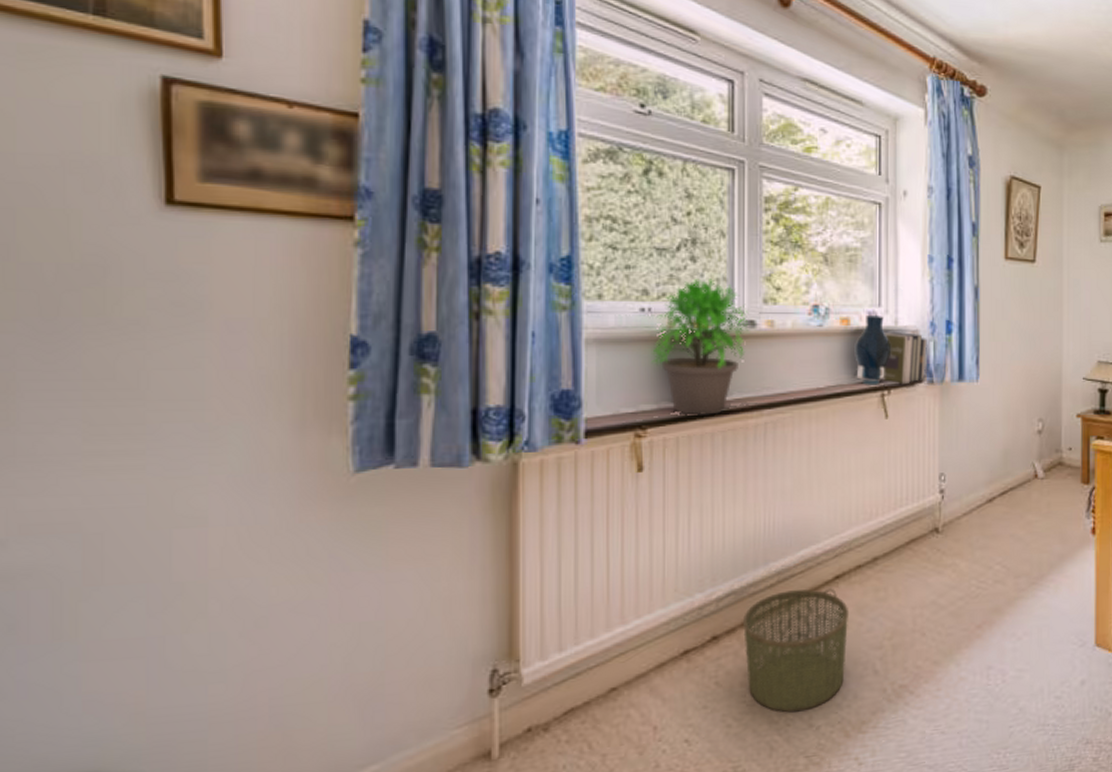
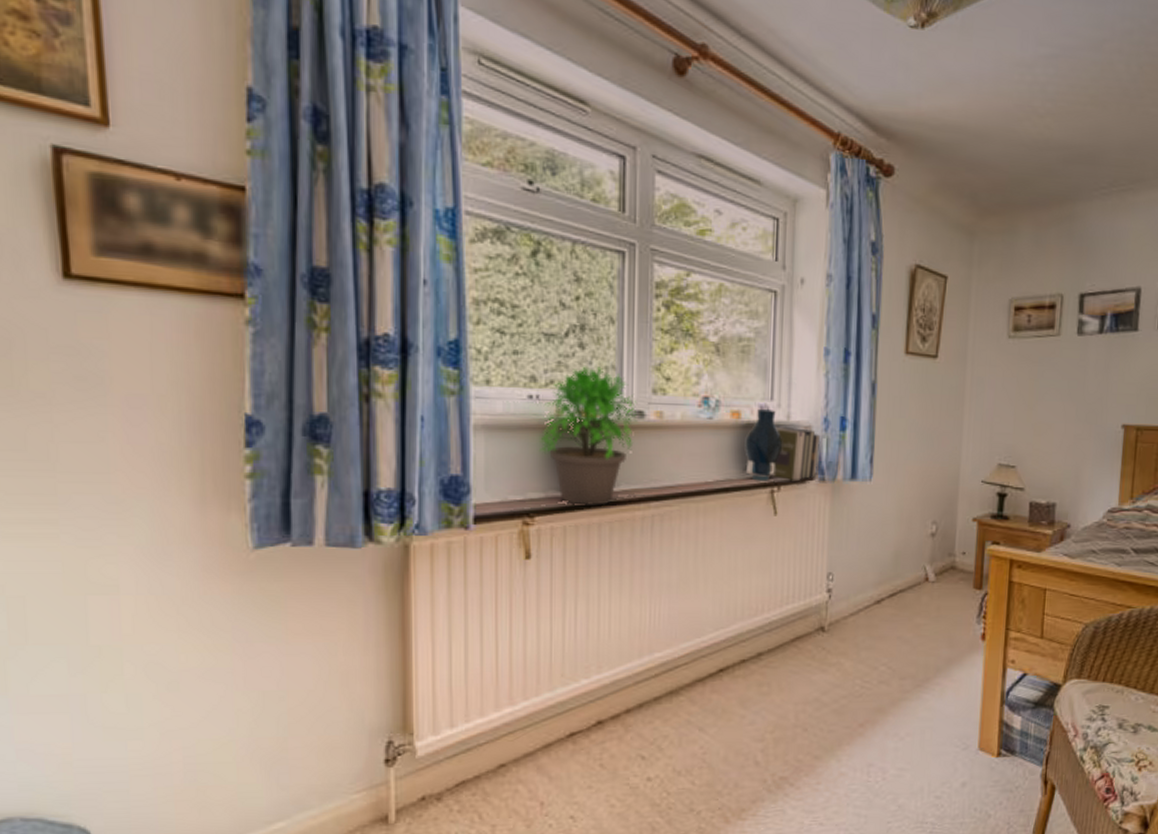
basket: present [742,588,850,713] -> none [626,680,732,797]

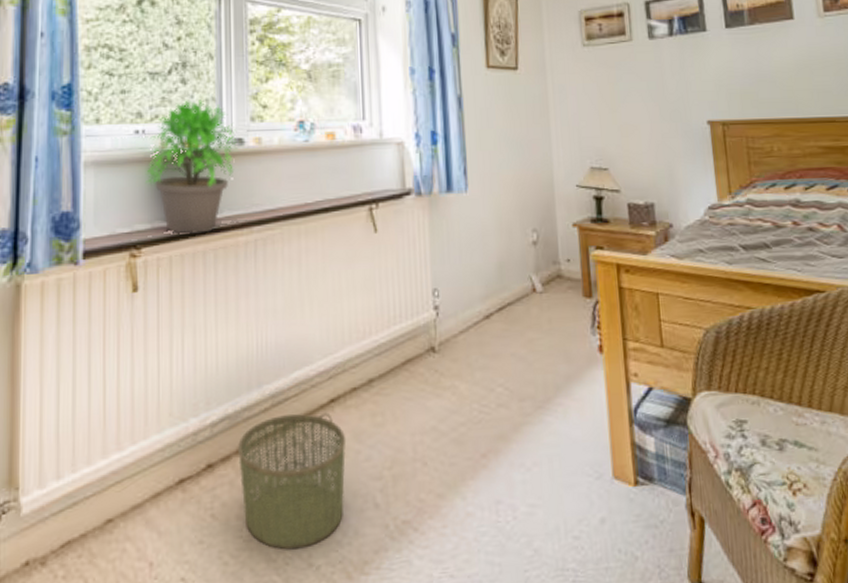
basket: none [626,680,732,797] -> present [237,412,347,550]
vase: present [745,409,783,481] -> none [341,129,378,199]
books: present [772,426,821,482] -> none [369,144,414,198]

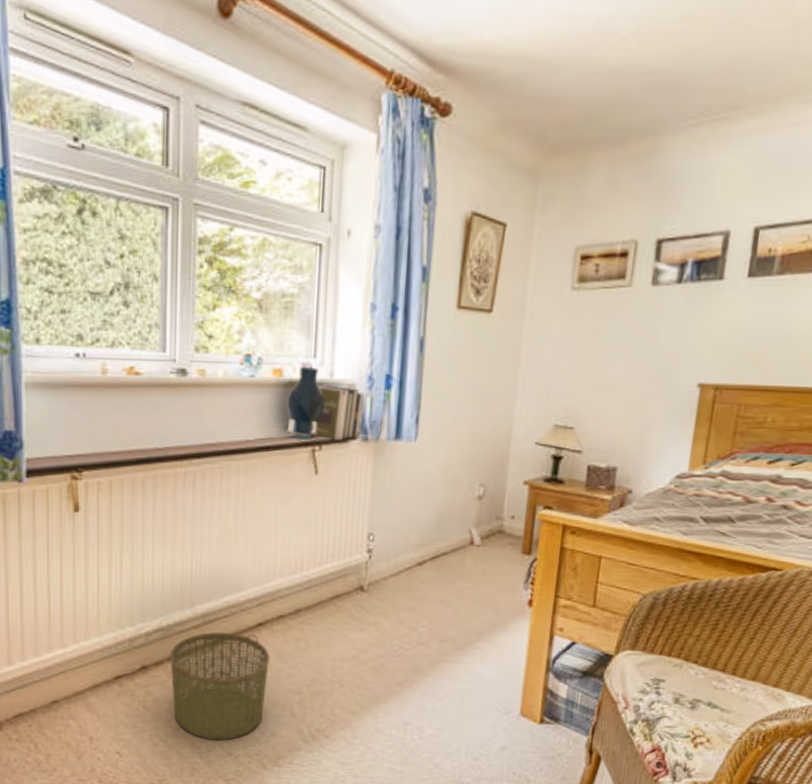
potted plant: present [146,99,237,234] -> none [87,324,180,462]
vase: none [341,129,378,199] -> present [286,367,326,440]
books: none [369,144,414,198] -> present [314,384,365,441]

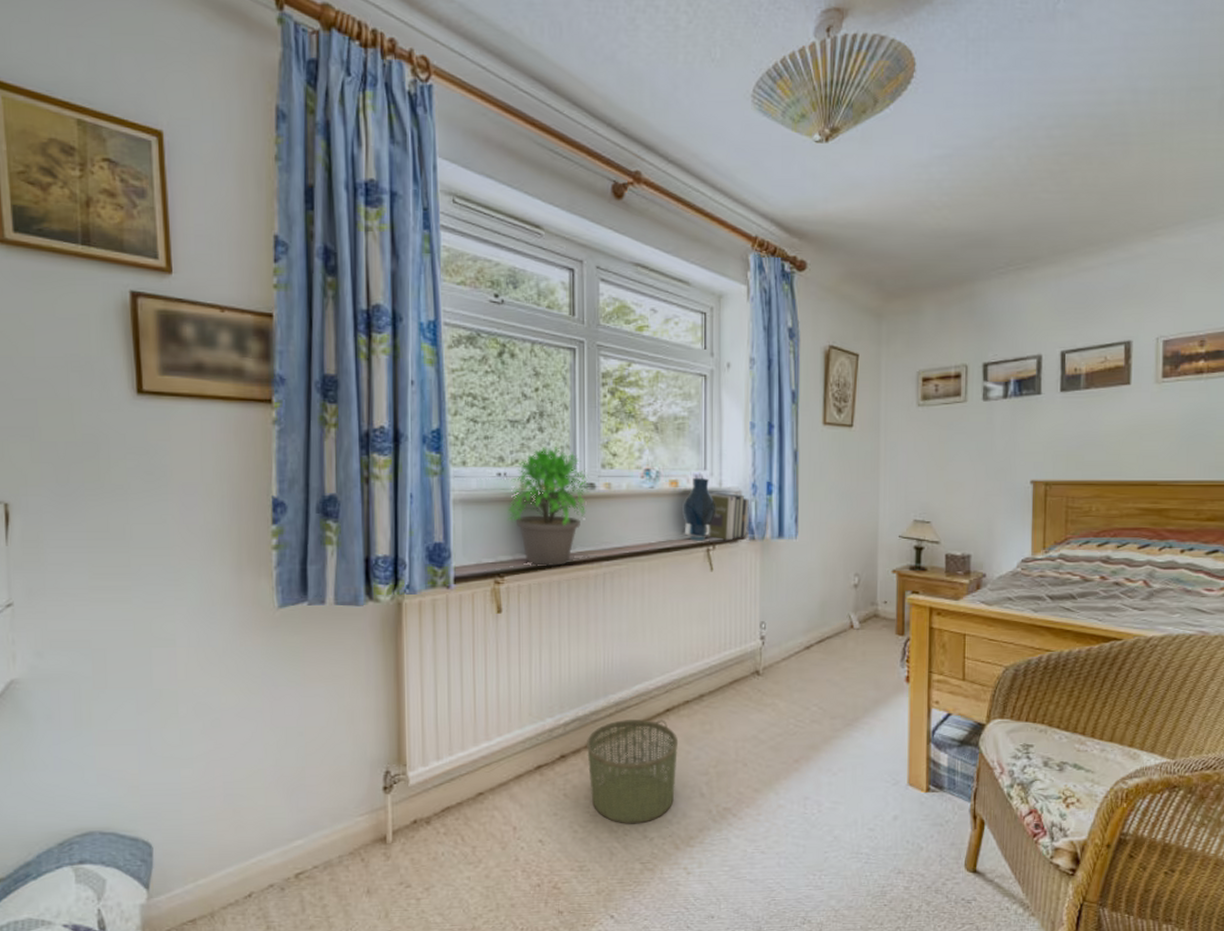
potted plant: none [87,324,180,462] -> present [508,447,589,566]

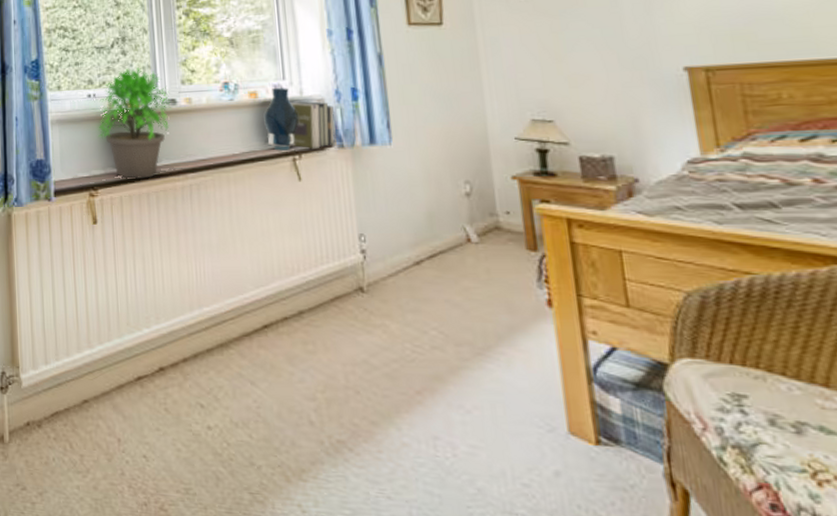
basket: present [586,719,679,824] -> none [183,334,281,449]

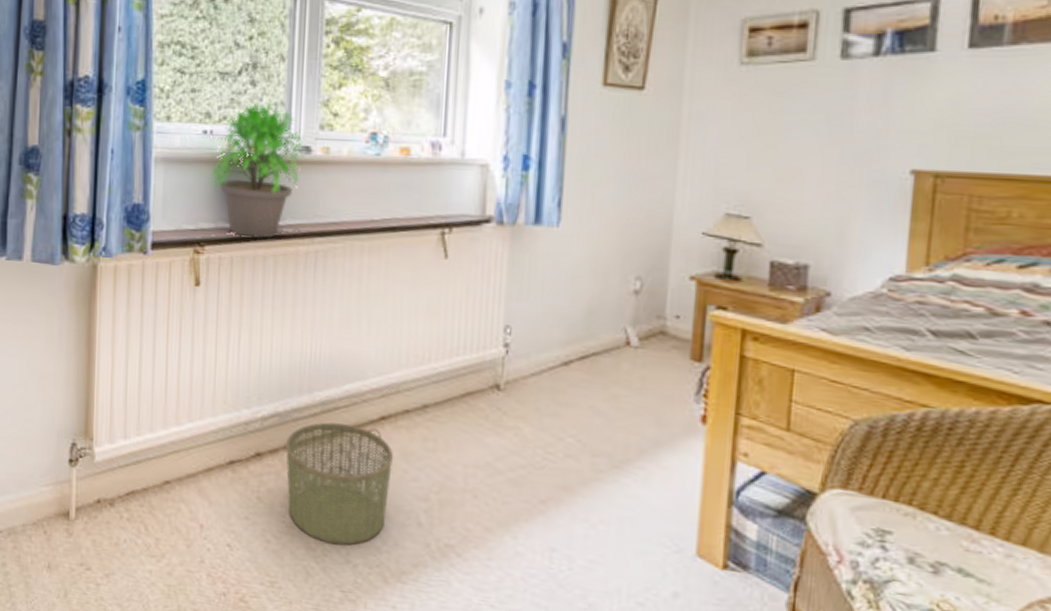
basket: none [183,334,281,449] -> present [285,422,394,546]
vase: present [264,88,299,151] -> none [414,146,456,222]
books: present [290,101,335,150] -> none [443,164,500,224]

